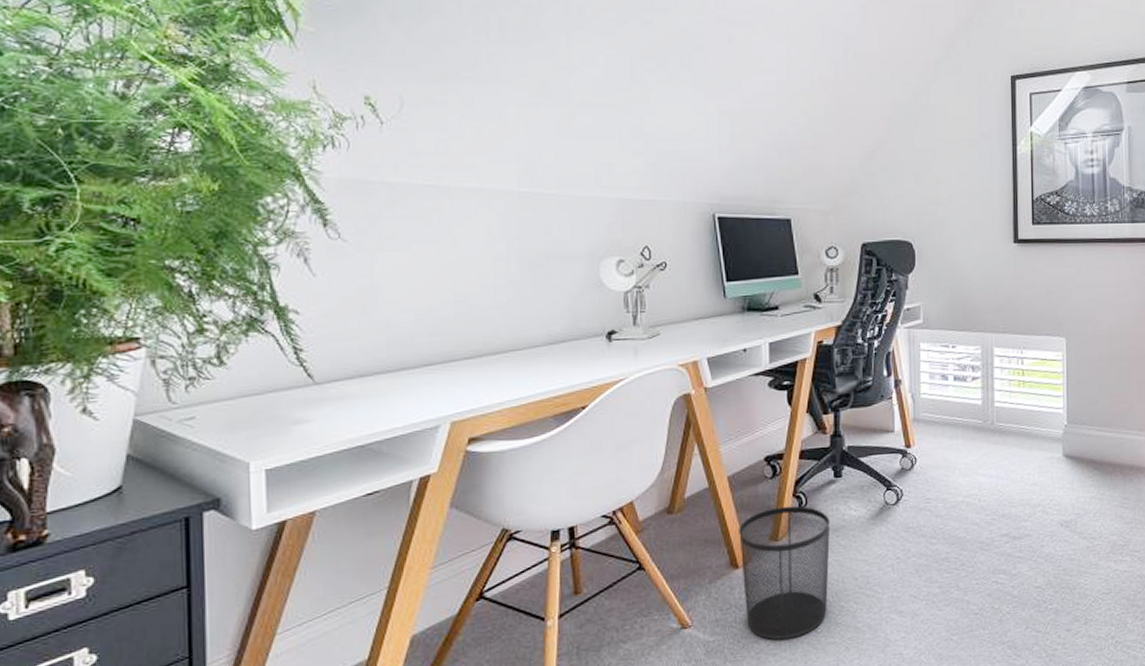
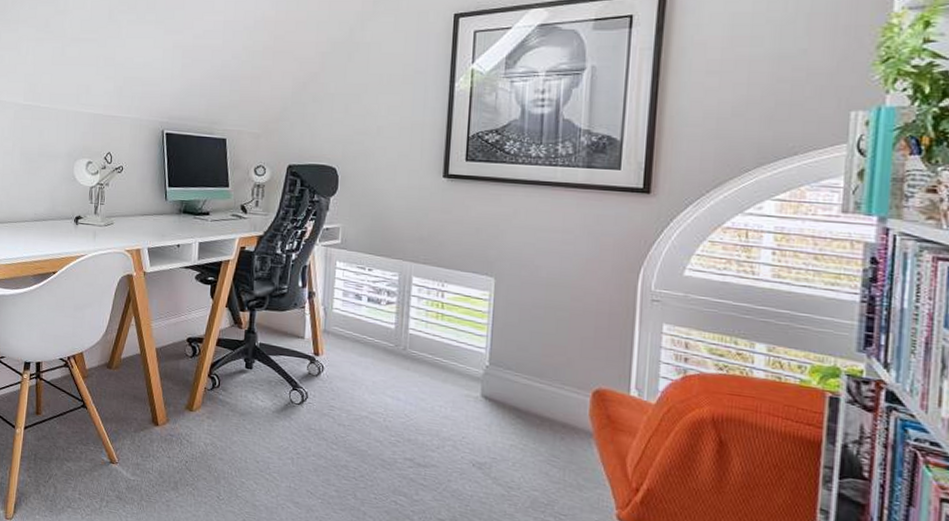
waste bin: present [739,505,831,641] -> none [161,382,239,499]

